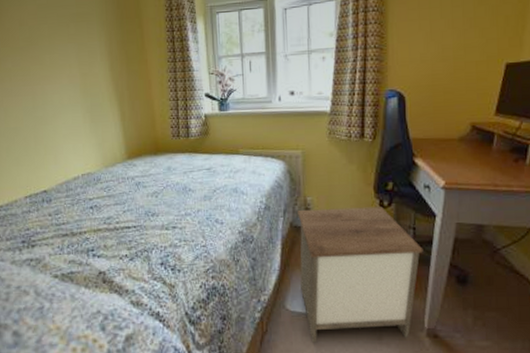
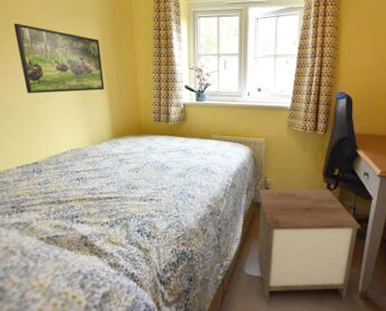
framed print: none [12,35,115,114] -> present [13,23,104,93]

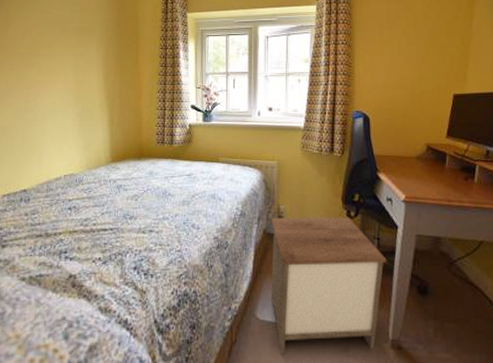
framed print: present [13,23,104,93] -> none [14,43,106,115]

